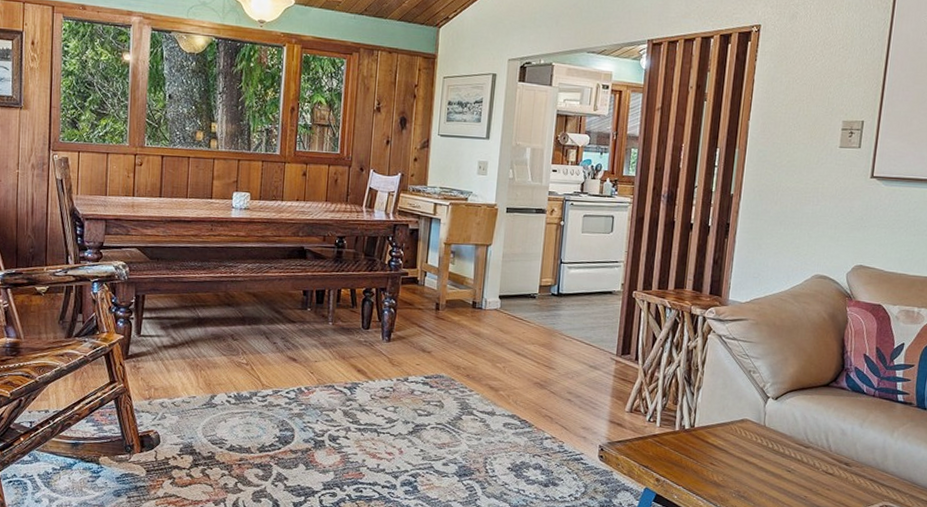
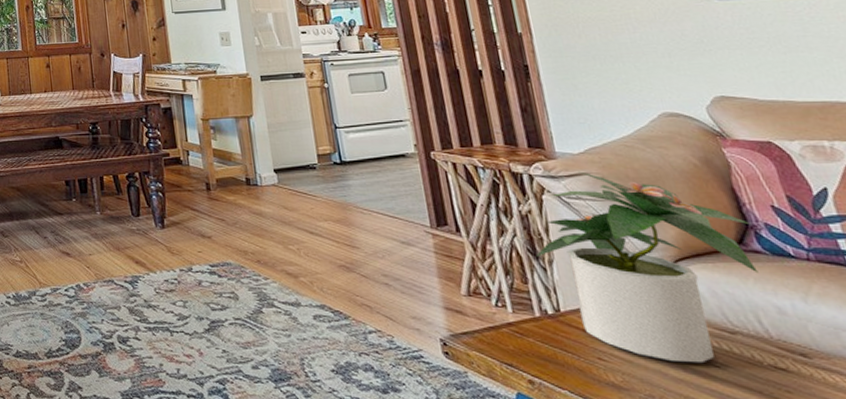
potted plant: none [689,317,846,469] -> present [536,171,758,364]

